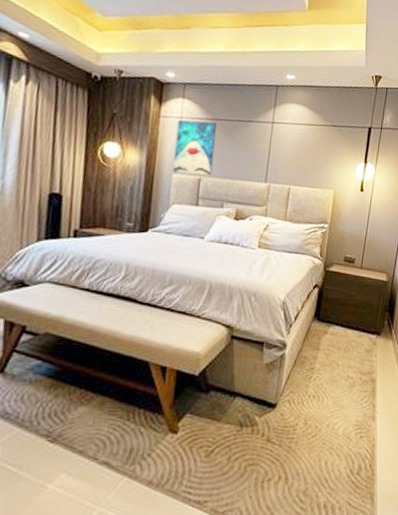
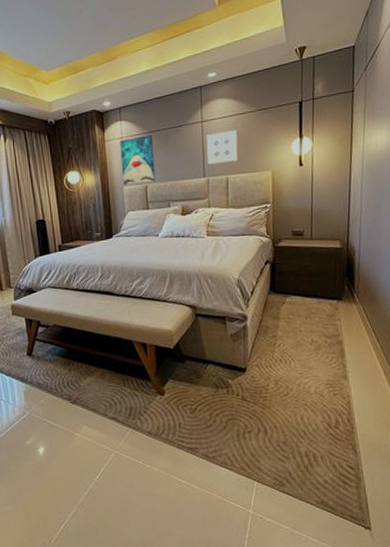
wall art: none [271,137,307,173] -> present [206,130,238,164]

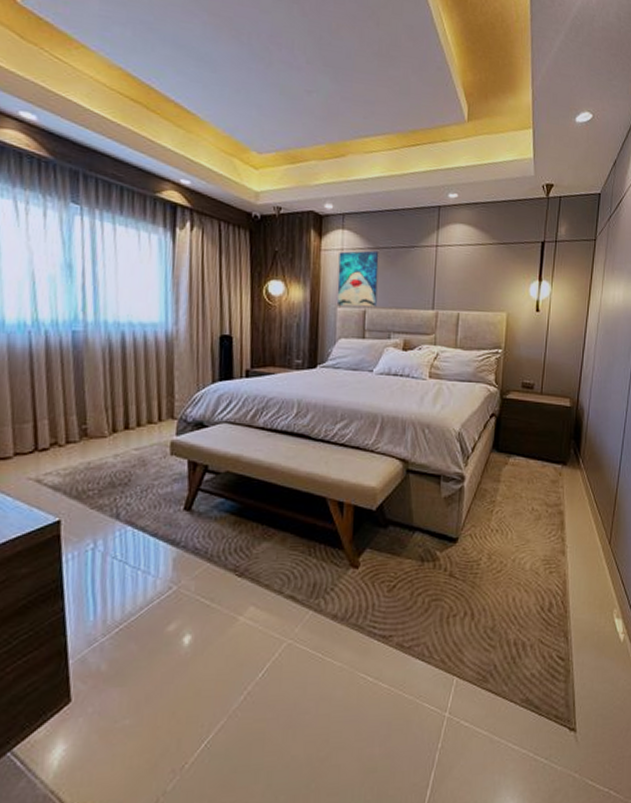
wall art: present [206,130,238,164] -> none [438,260,474,297]

